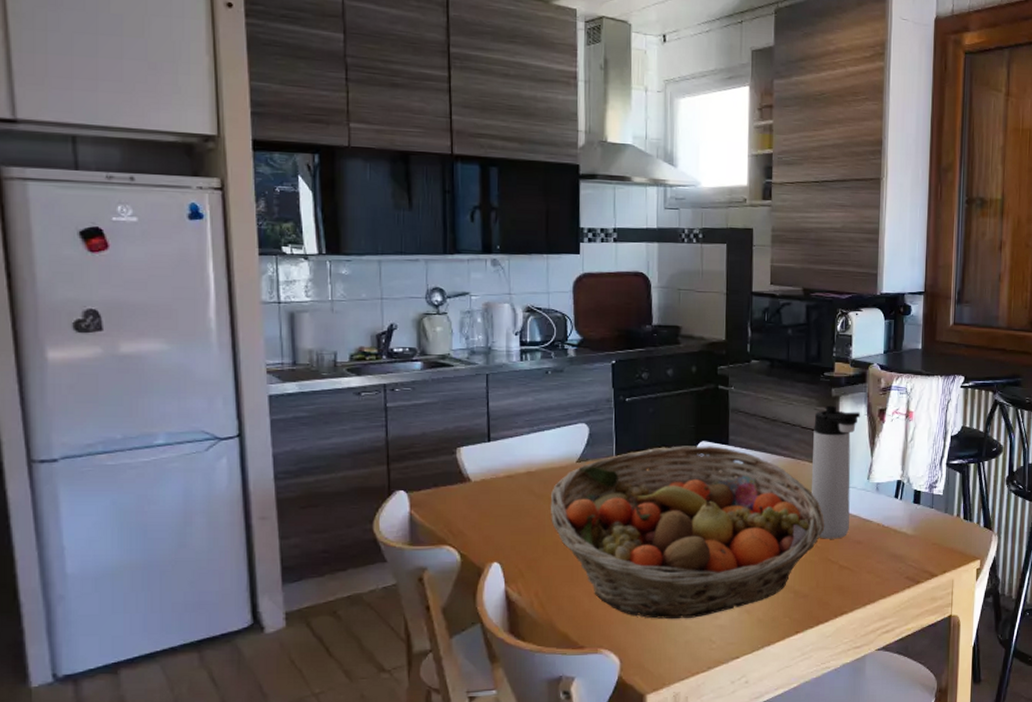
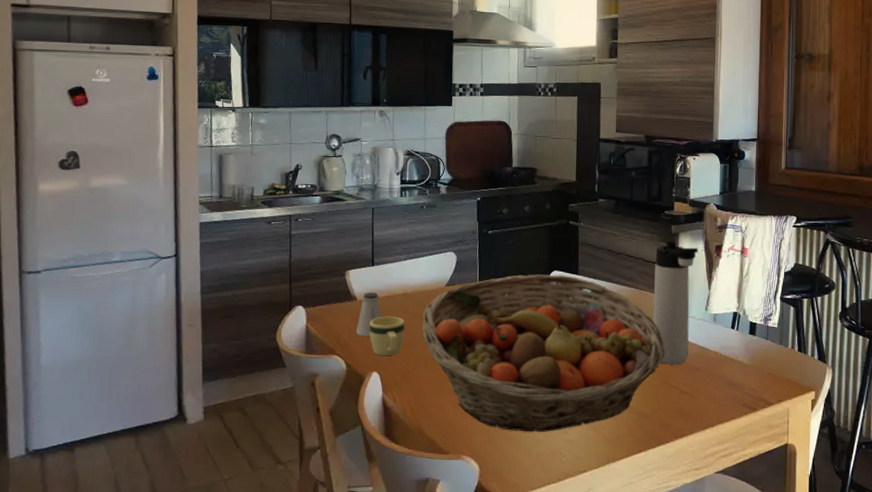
saltshaker: none [472,471,502,523] -> present [357,292,382,337]
mug: none [487,498,530,544] -> present [369,316,405,357]

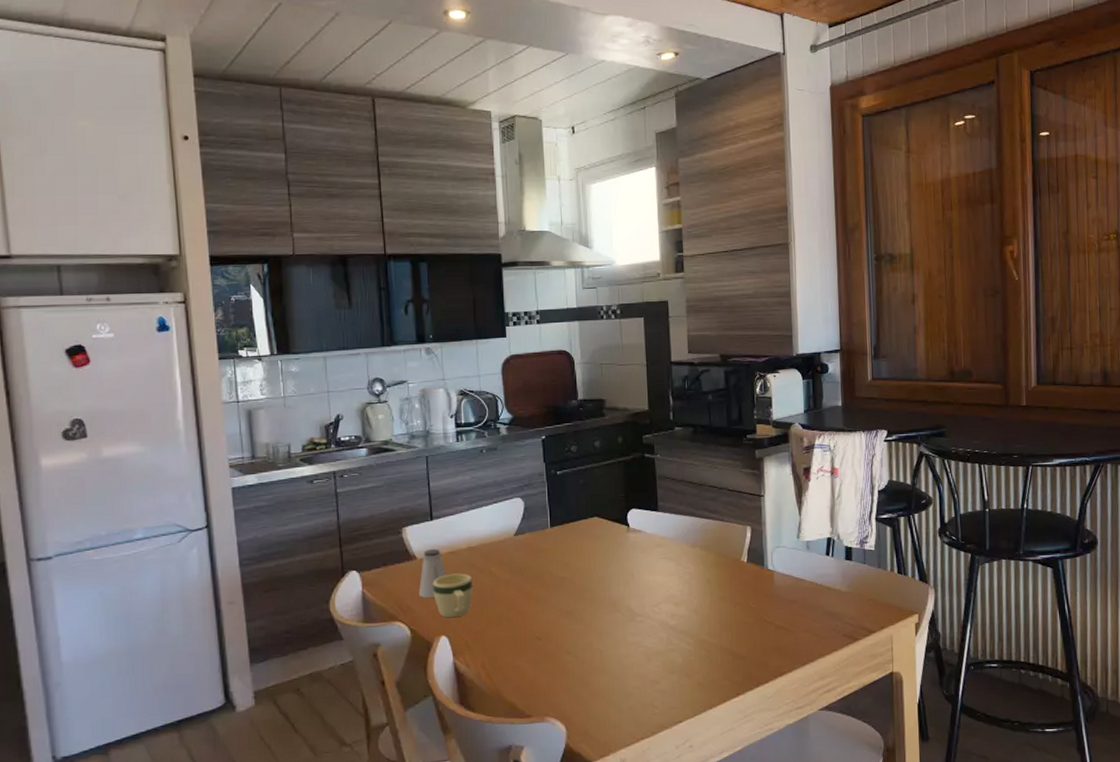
fruit basket: present [422,274,666,432] -> none [491,513,758,686]
thermos bottle: present [653,241,699,365] -> none [740,467,786,600]

